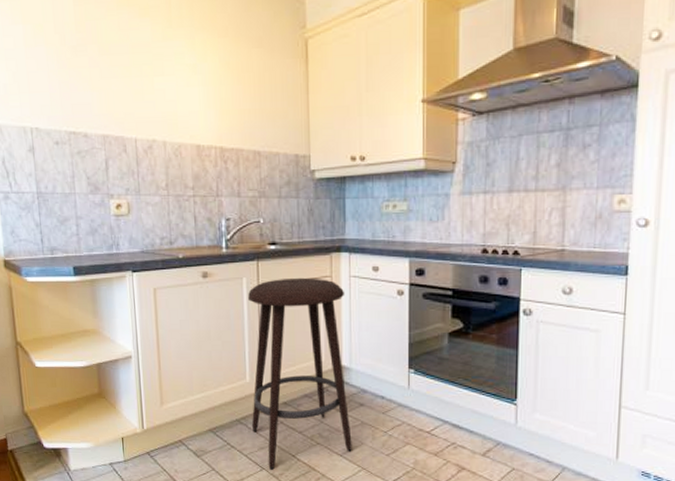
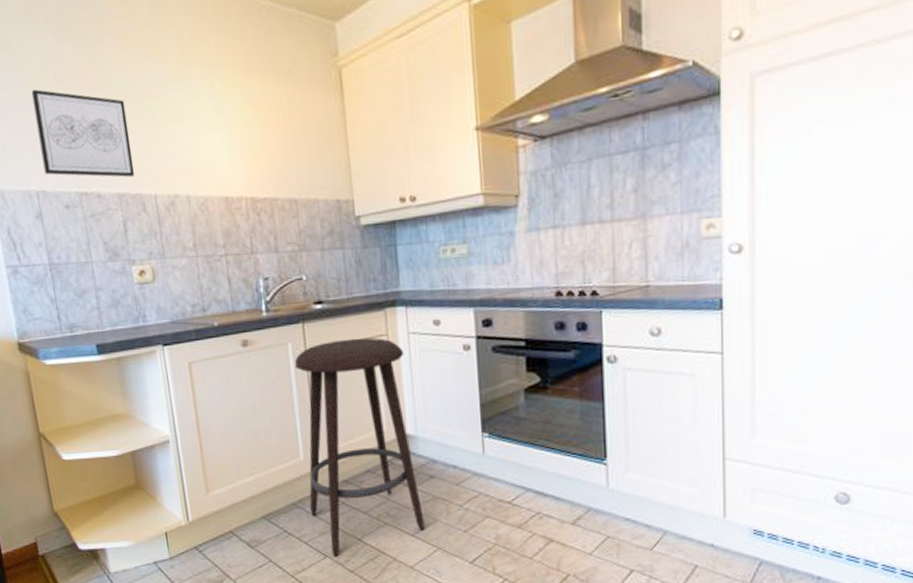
wall art: none [33,38,119,122] -> present [31,89,135,178]

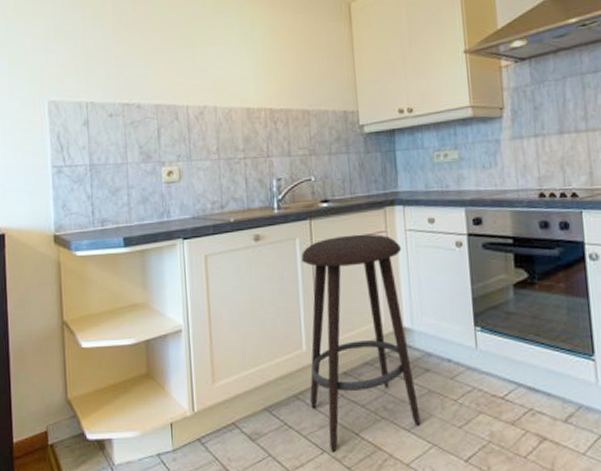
wall art: present [31,89,135,178] -> none [91,19,171,91]

